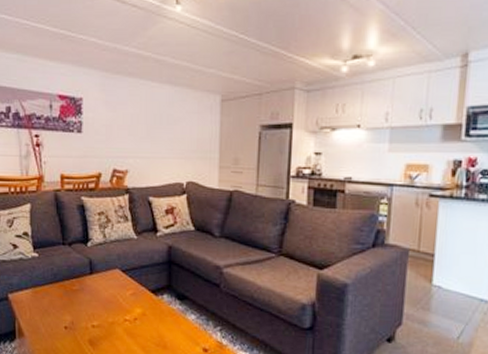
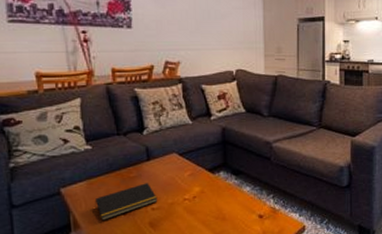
notepad: none [38,298,98,332] -> present [94,183,158,221]

